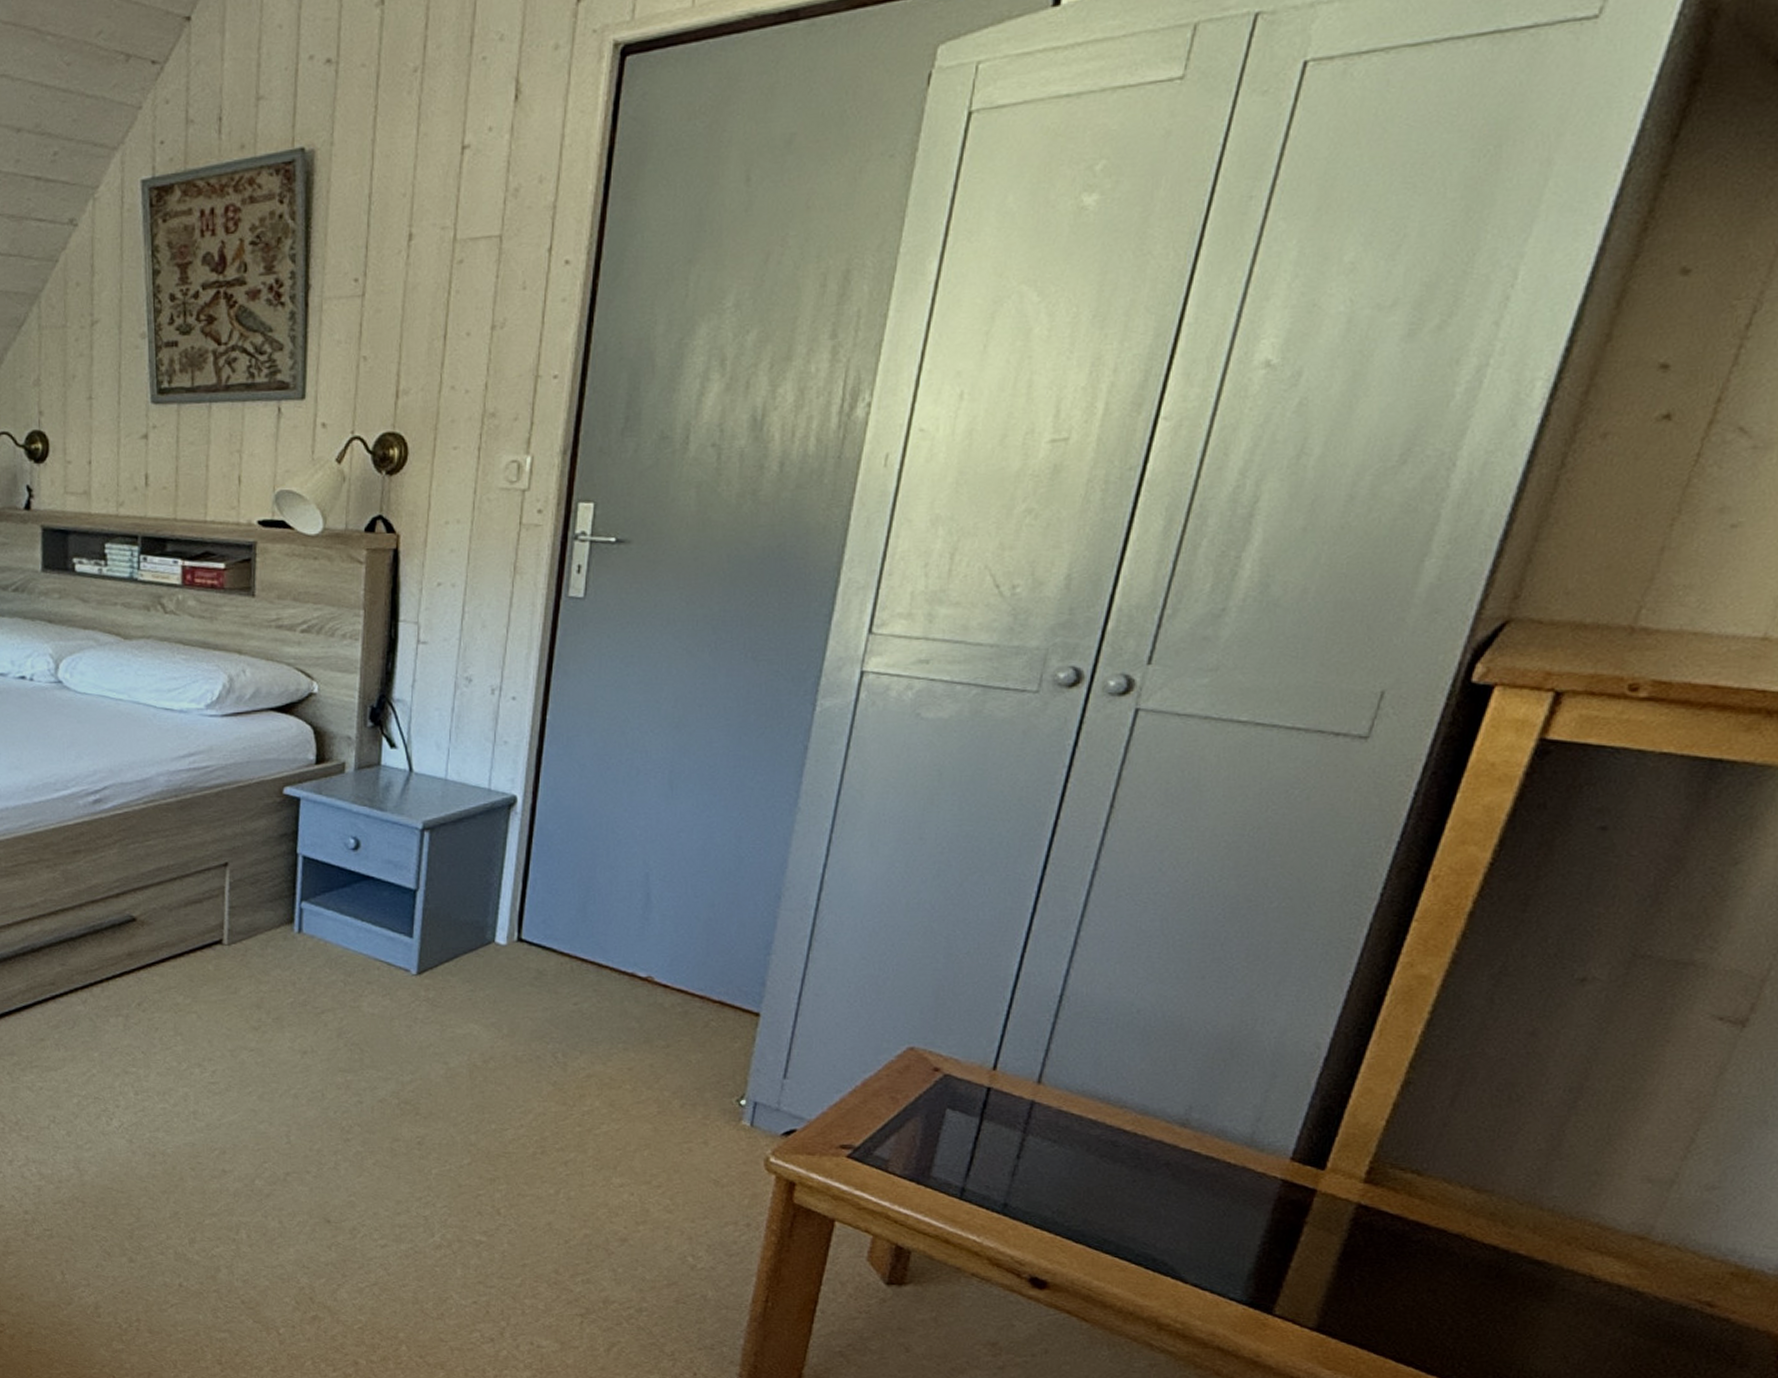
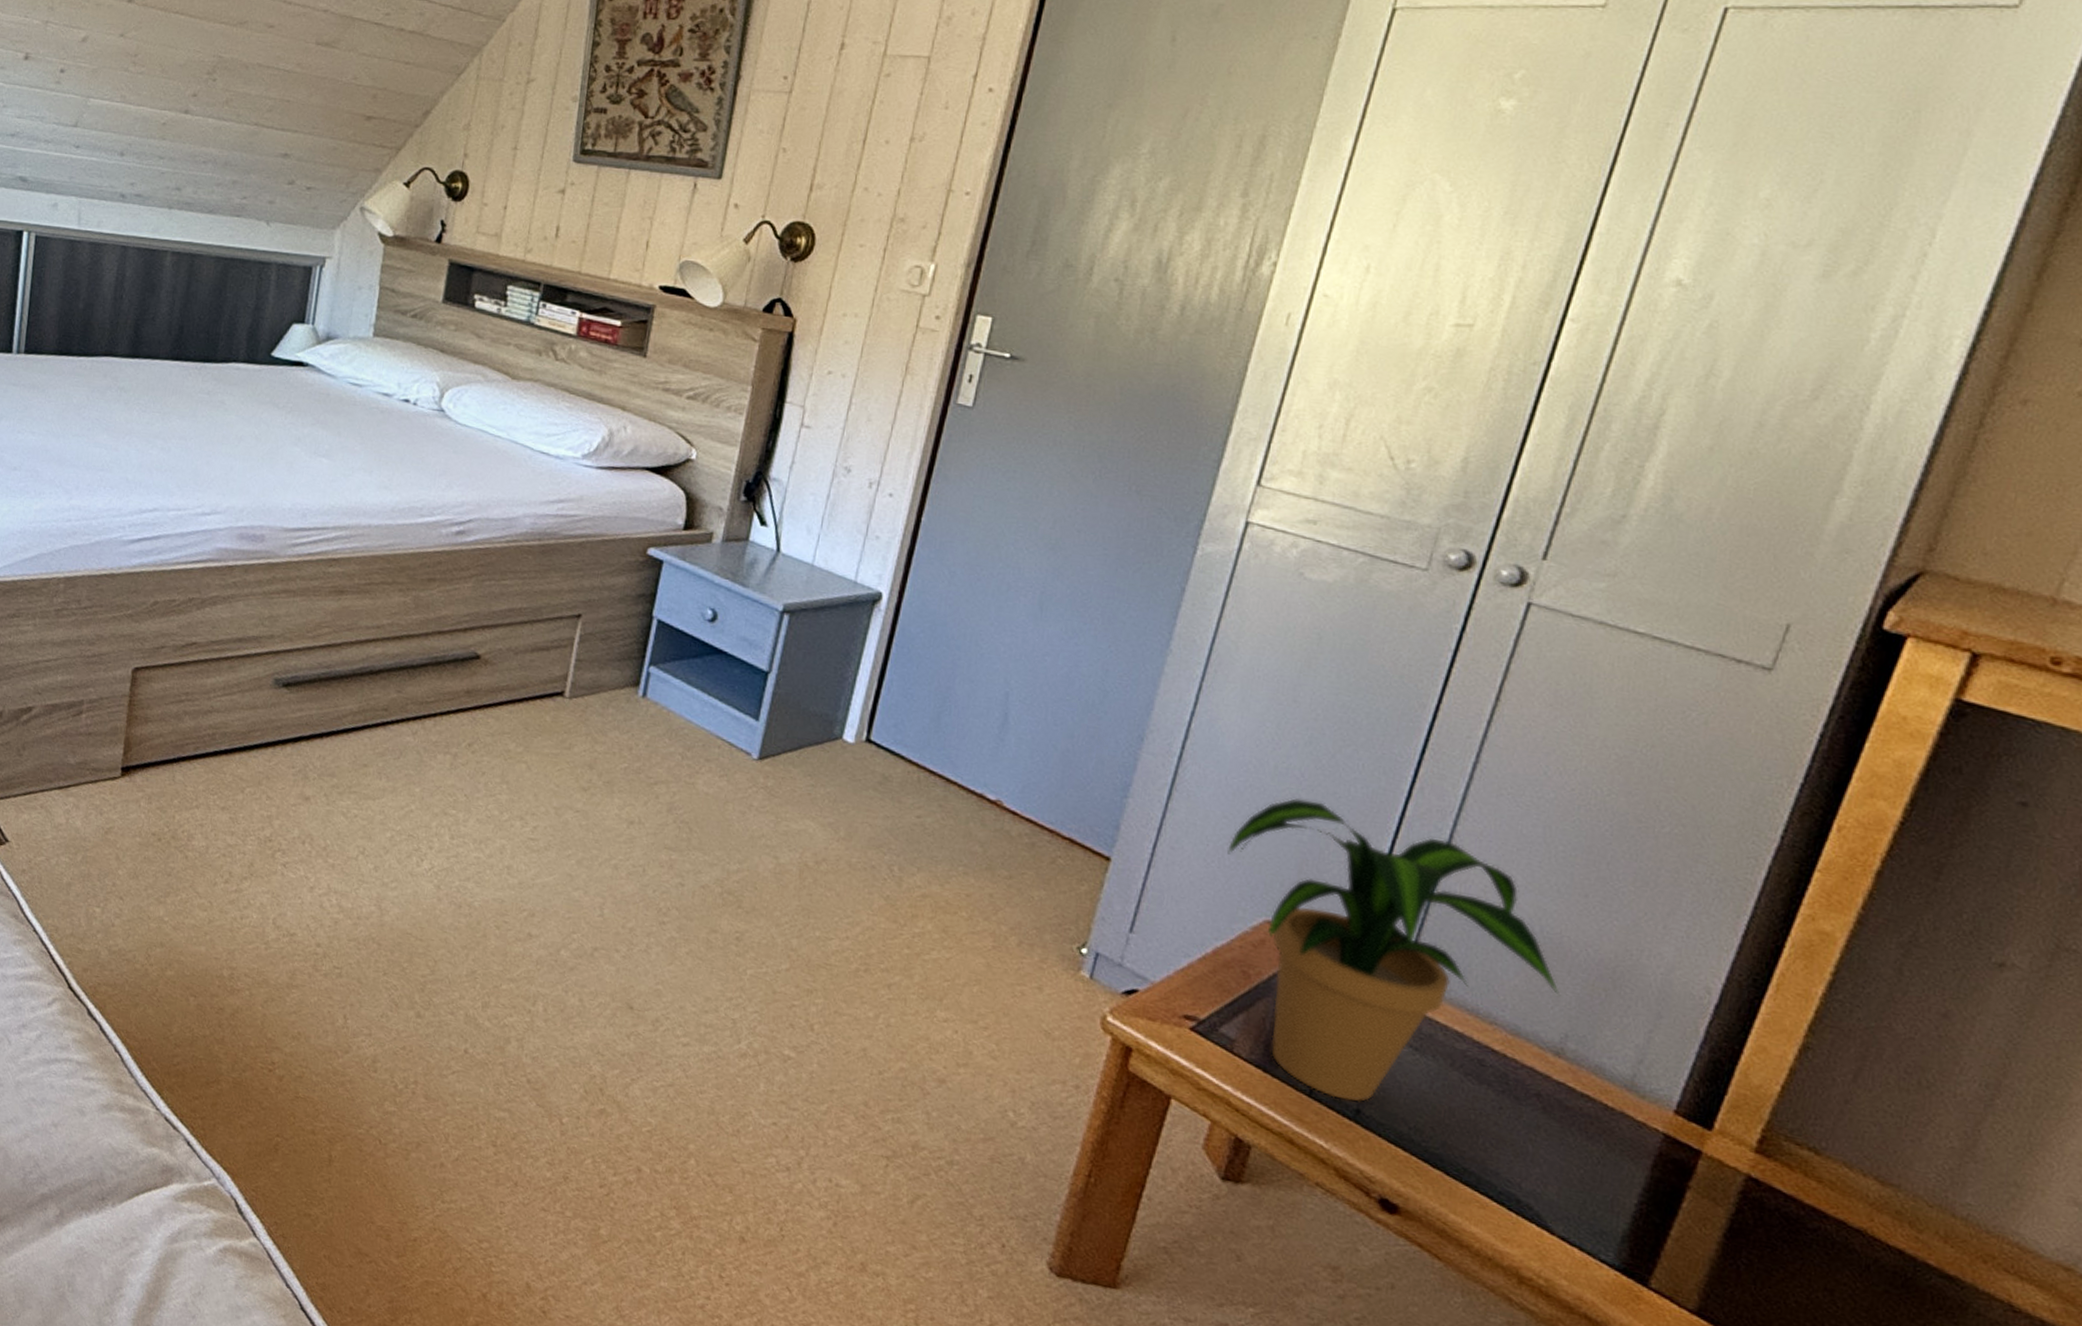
potted plant: none [868,930,1184,1197] -> present [1227,798,1561,1103]

